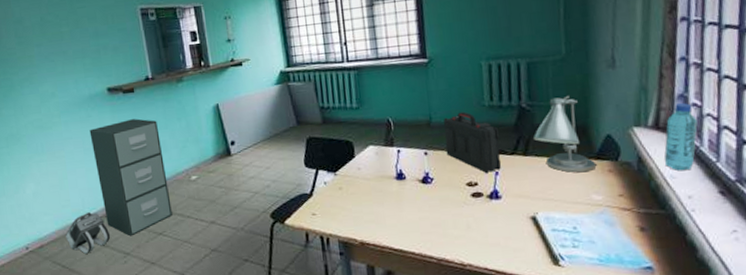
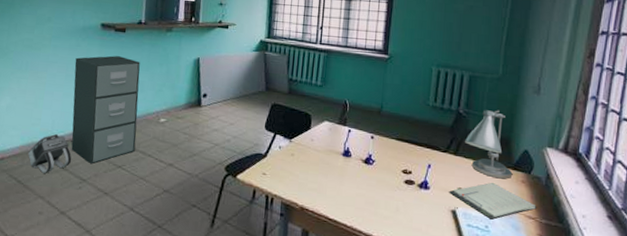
briefcase: present [444,112,502,173] -> none [390,106,438,164]
clipboard: none [524,178,631,219] -> present [449,183,536,220]
water bottle: present [663,103,698,171] -> none [567,134,598,193]

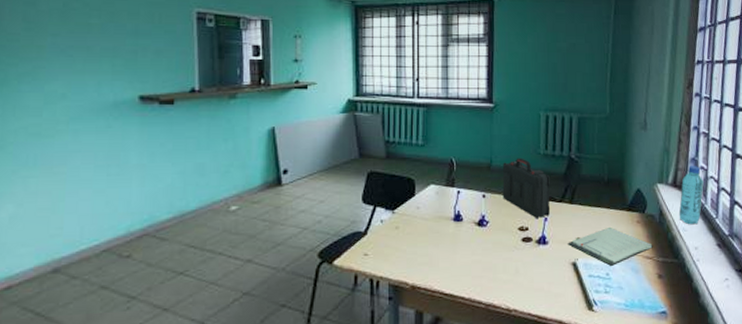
backpack: present [28,134,72,173] -> none [48,244,113,298]
filing cabinet: present [71,55,140,164] -> none [106,135,201,276]
briefcase: none [390,106,438,164] -> present [502,158,551,218]
desk lamp: present [464,110,513,179] -> none [578,150,628,222]
water bottle: none [567,134,598,193] -> present [678,166,704,225]

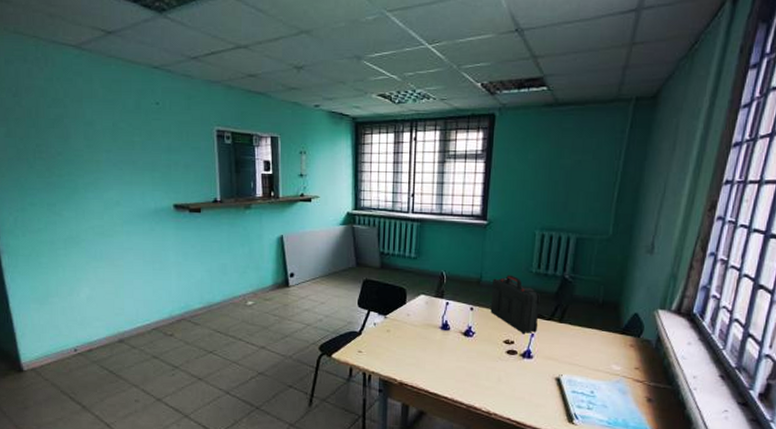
clipboard: present [568,228,653,266] -> none [553,349,645,385]
water bottle: present [678,166,704,225] -> none [679,294,714,354]

